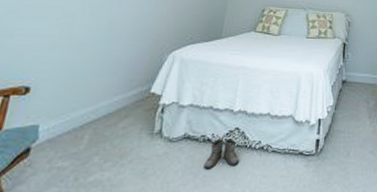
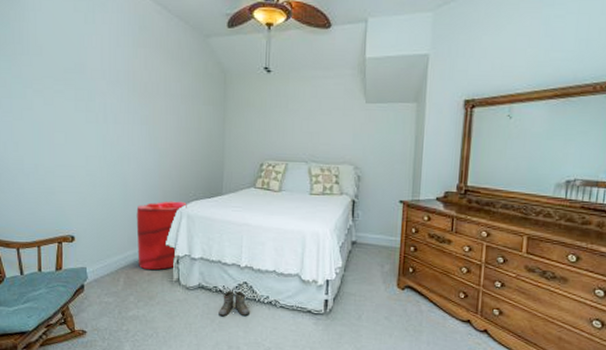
laundry hamper: none [112,44,182,122] -> present [136,201,187,270]

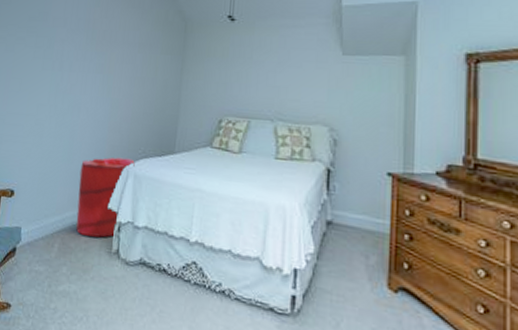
boots: present [219,291,250,317] -> none [160,271,198,307]

